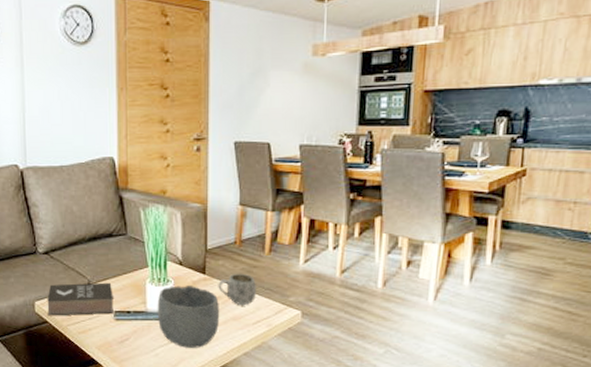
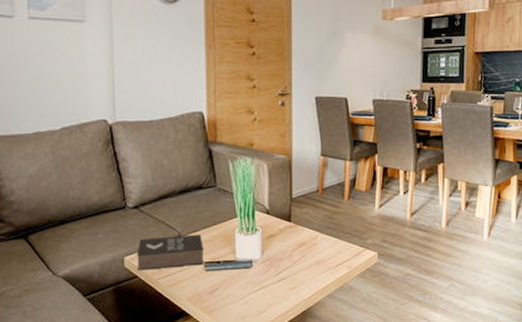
bowl: present [157,286,220,348] -> none [246,233,305,294]
mug: present [218,273,257,305] -> none [303,219,338,249]

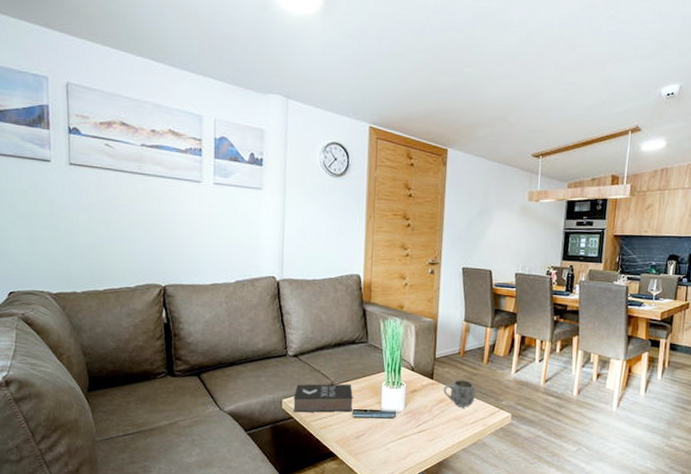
mug: none [303,219,338,249] -> present [443,379,476,407]

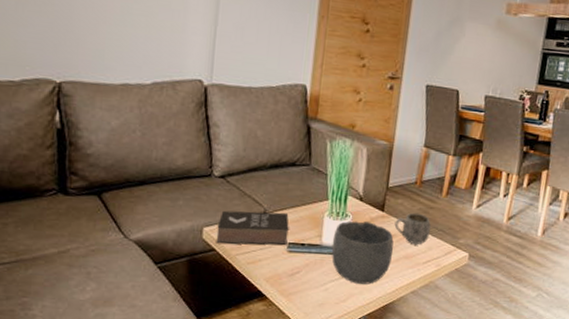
bowl: none [390,388,444,444] -> present [331,221,394,285]

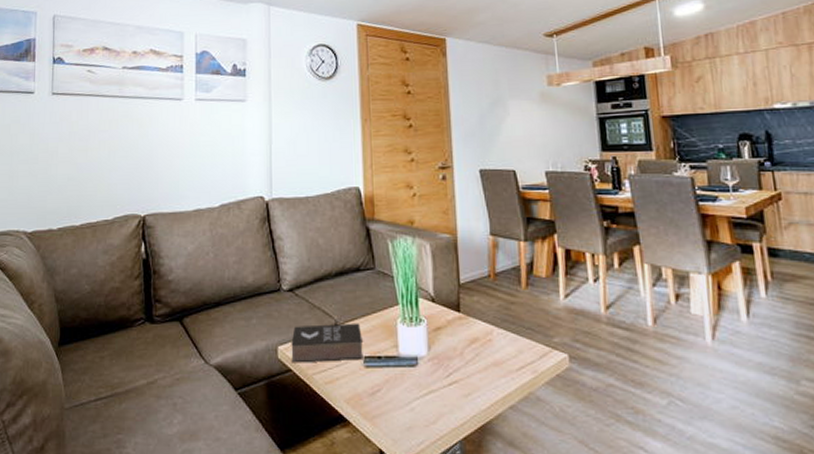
bowl: present [331,221,394,285] -> none [410,326,480,401]
mug: present [394,212,431,244] -> none [474,310,518,347]

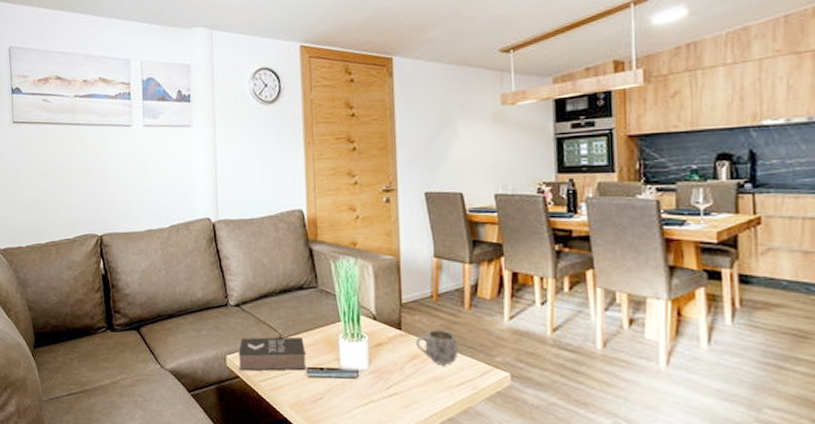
mug: none [474,310,518,347] -> present [415,329,459,365]

